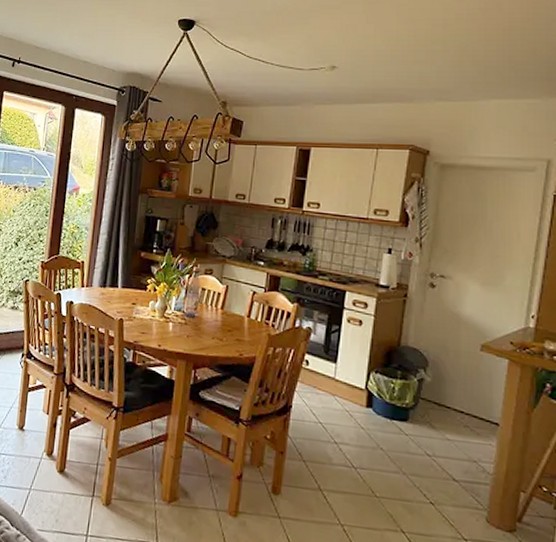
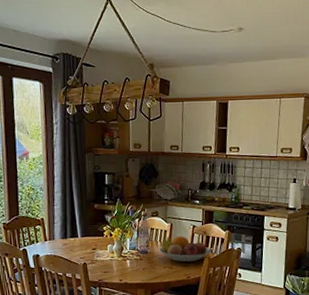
fruit bowl: none [208,301,274,337] -> present [159,235,212,263]

